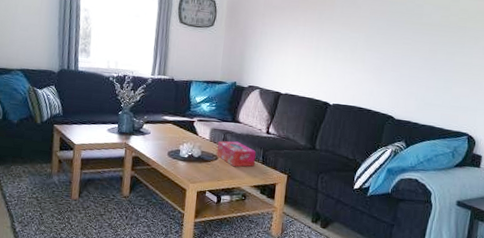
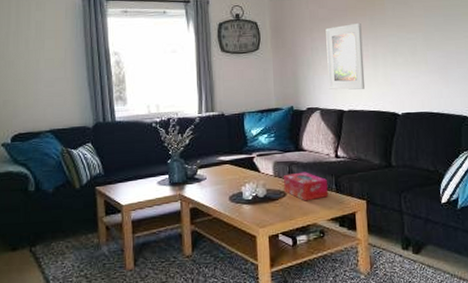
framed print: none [271,15,310,77] -> present [325,22,365,90]

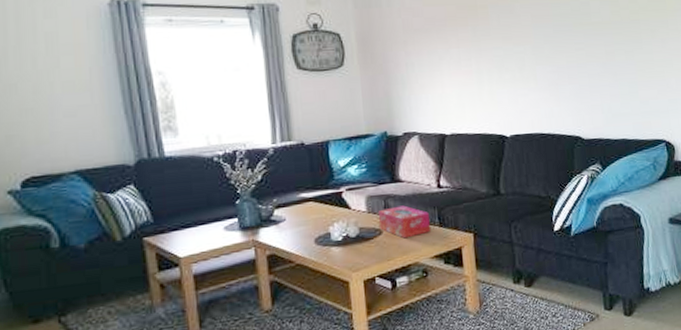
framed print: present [325,22,365,90] -> none [422,34,469,112]

